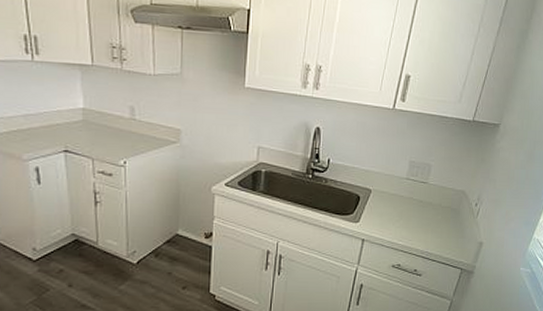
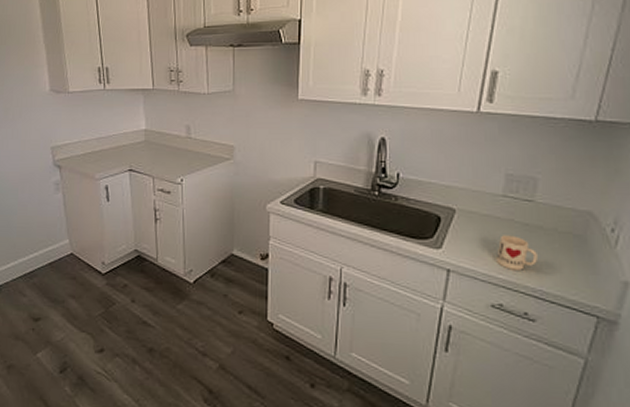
mug: none [398,210,427,237] -> present [496,235,537,270]

